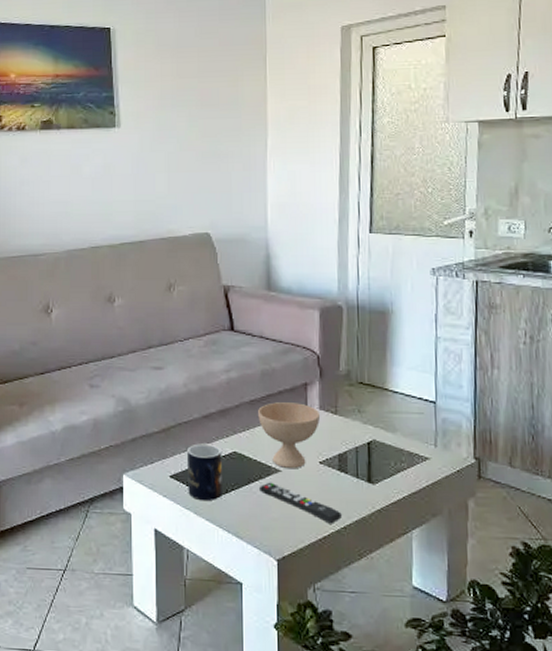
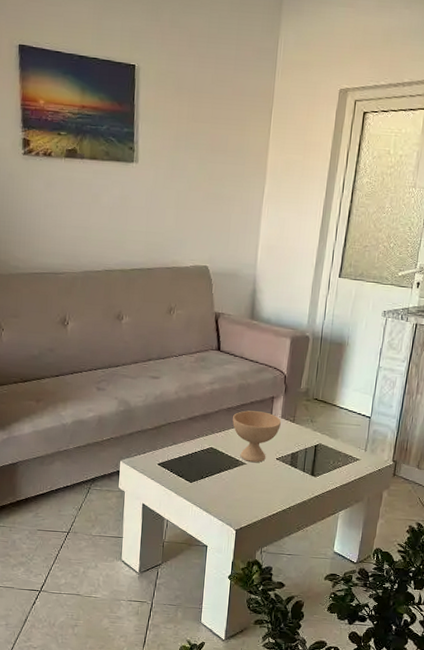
mug: present [187,443,222,501] -> none [171,439,201,484]
remote control: present [260,482,342,524] -> none [228,472,288,505]

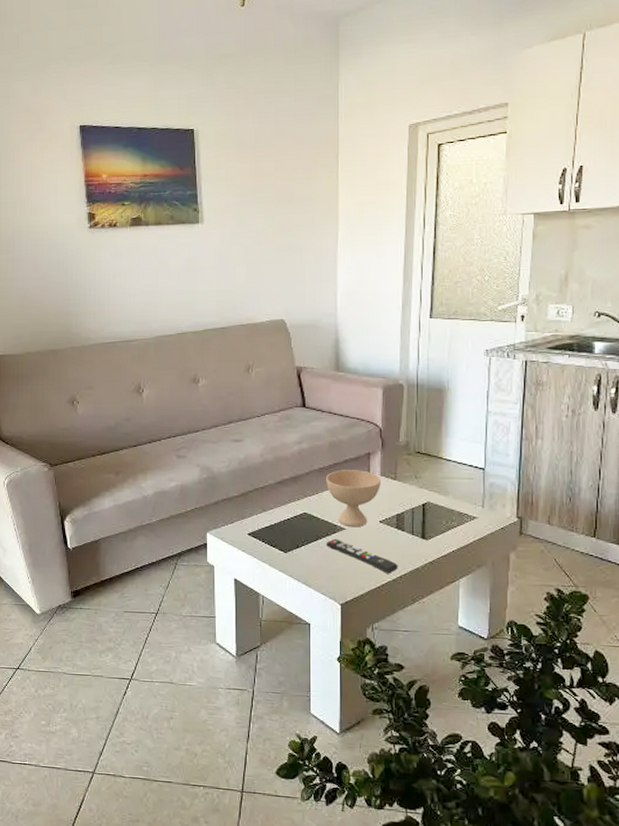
remote control: none [228,472,288,505] -> present [326,538,398,574]

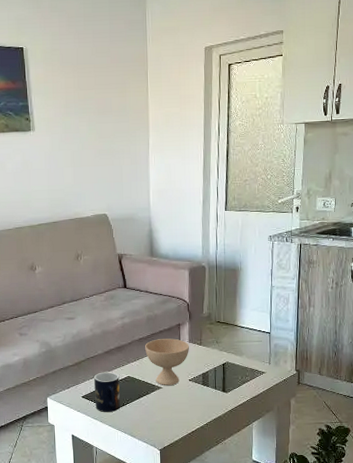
mug: none [263,506,294,555] -> present [94,372,120,413]
remote control: present [326,538,398,574] -> none [147,396,205,422]

